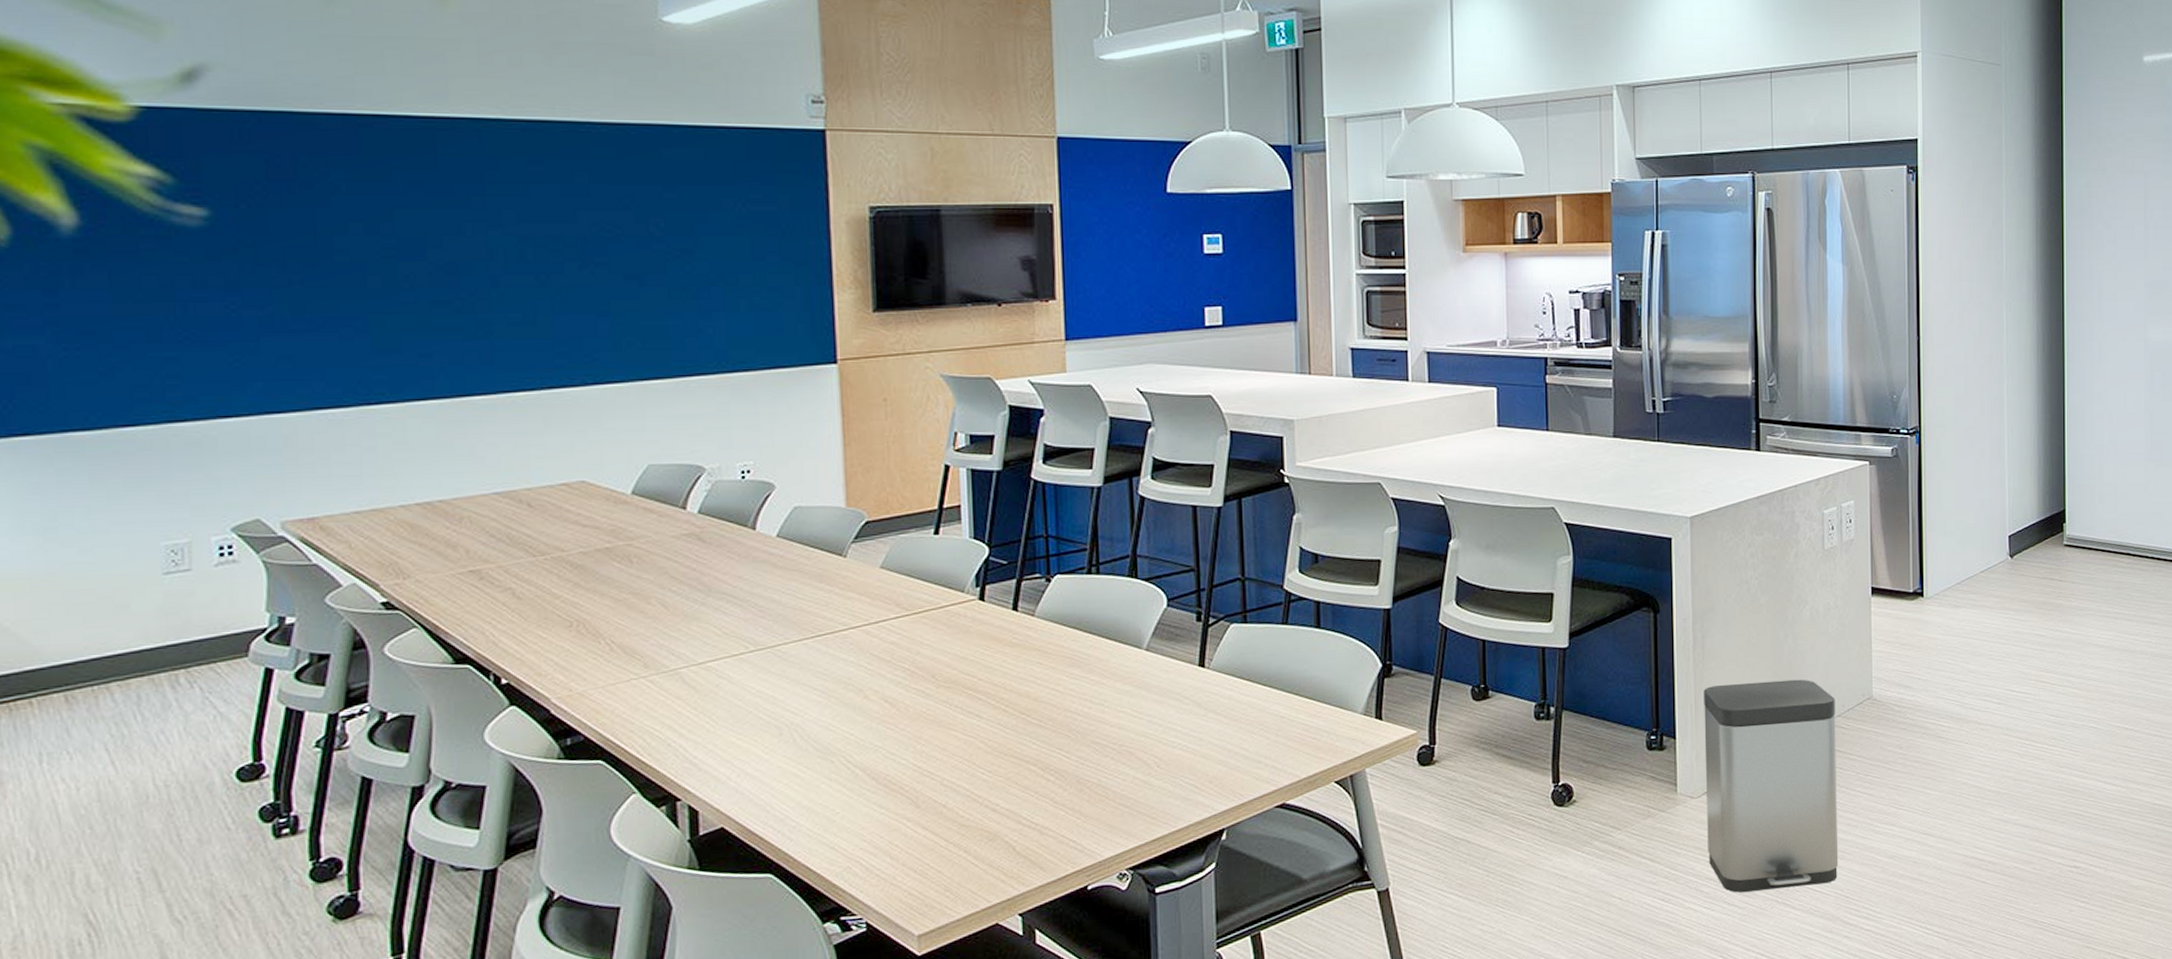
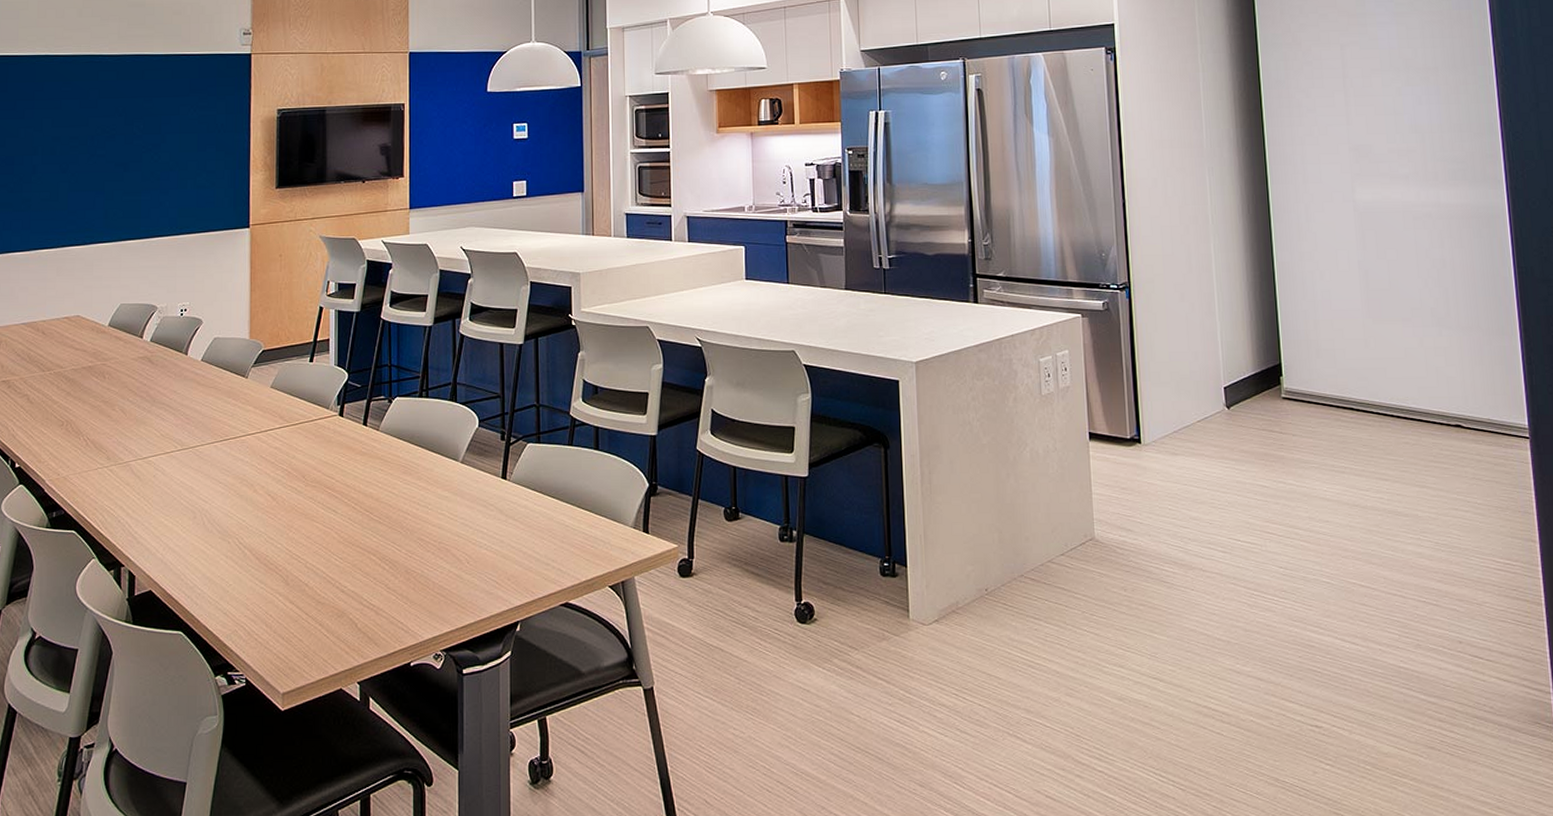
pedal bin: present [1703,679,1839,893] -> none [932,517,1068,721]

